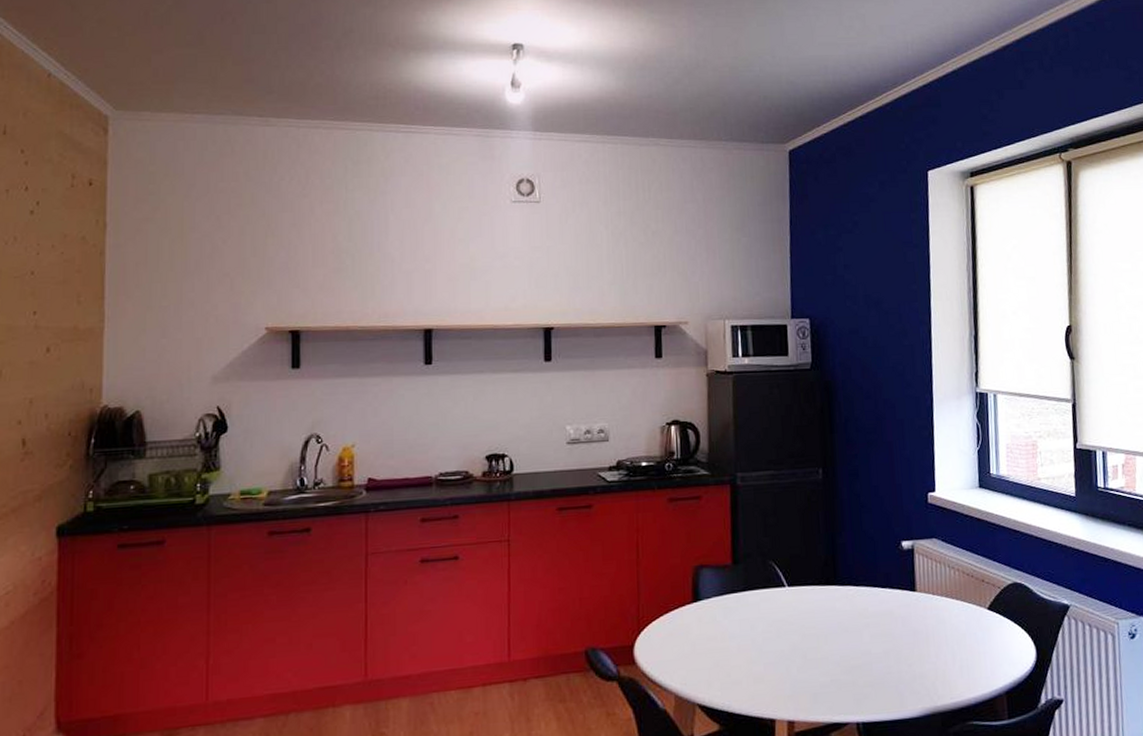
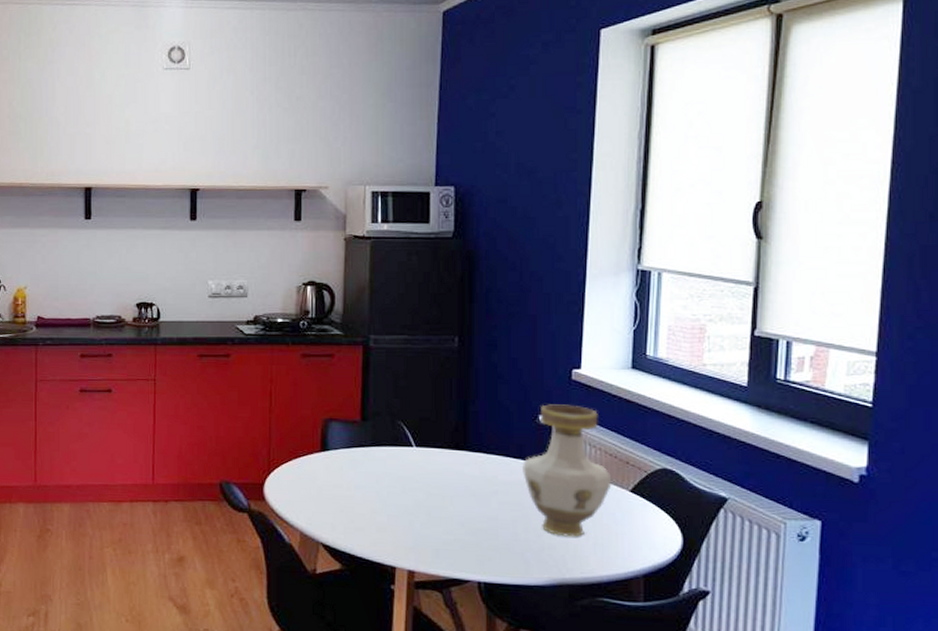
vase: none [889,528,971,664] -> present [521,404,612,537]

